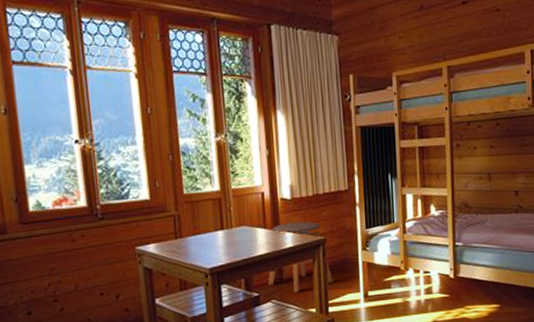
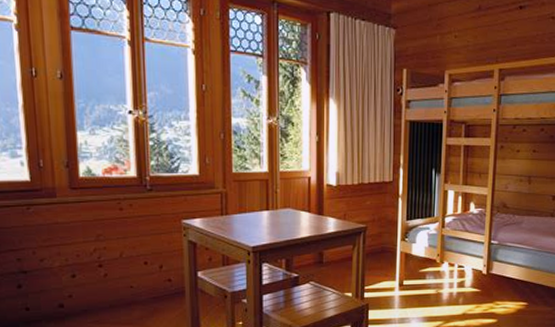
stool: present [267,221,333,293] -> none [307,209,371,276]

